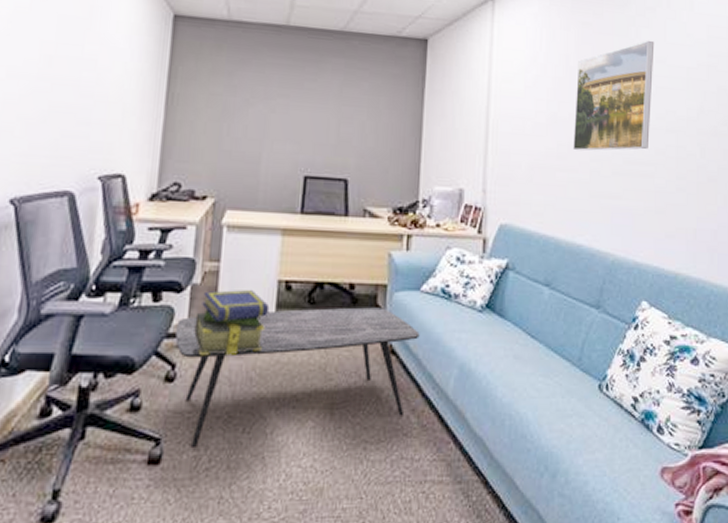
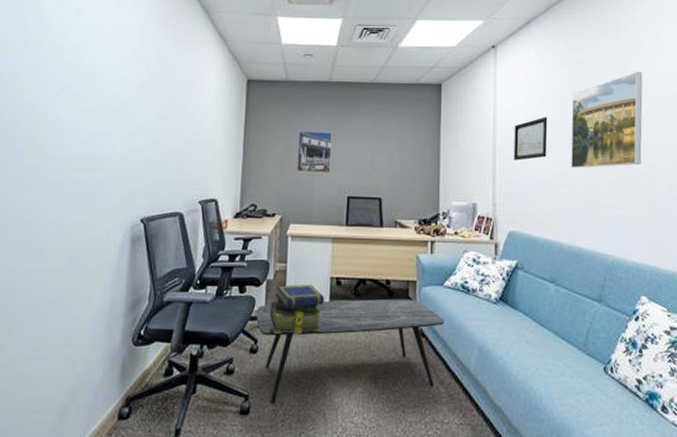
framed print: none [238,87,287,145] -> present [297,130,332,173]
wall art: none [510,87,550,139] -> present [514,117,548,161]

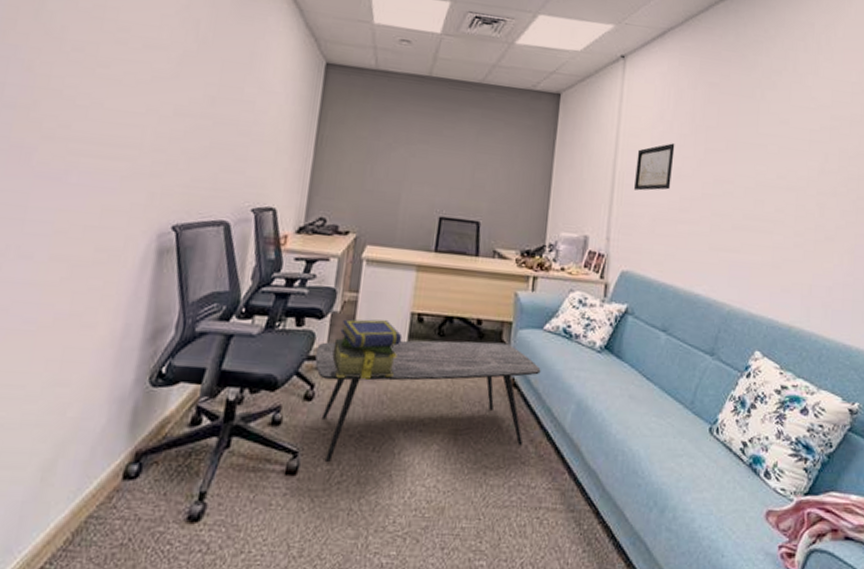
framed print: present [297,130,332,173] -> none [380,132,427,188]
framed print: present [571,71,643,169] -> none [695,102,779,207]

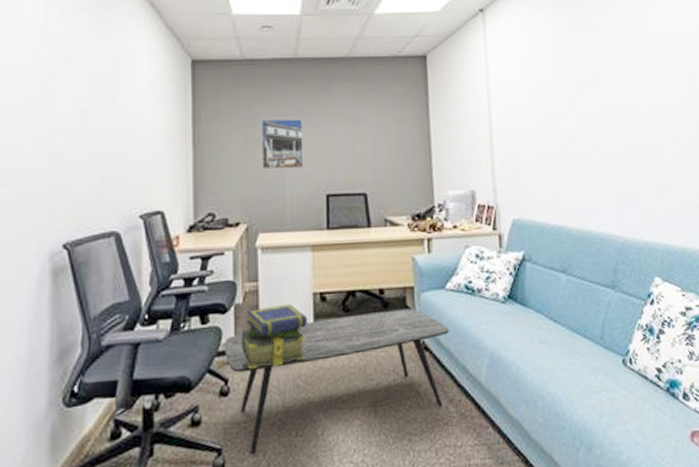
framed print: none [380,132,427,188] -> present [261,118,304,170]
wall art: present [634,143,675,191] -> none [510,87,548,139]

